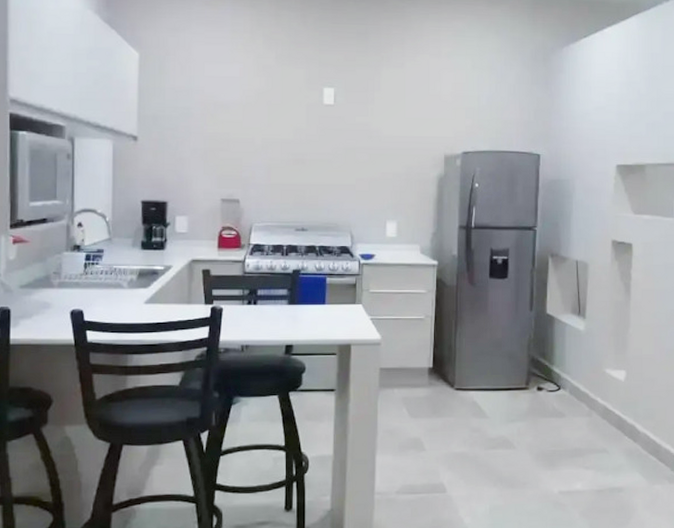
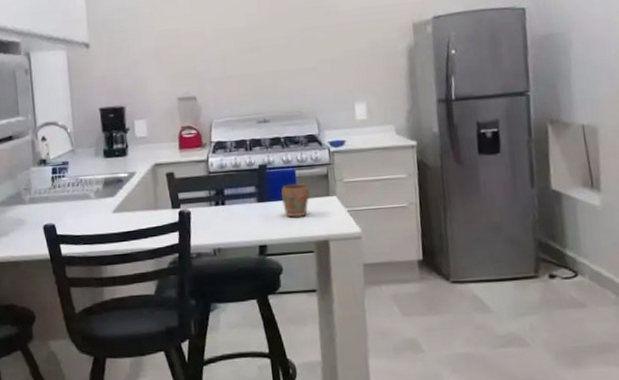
mug: none [312,289,338,321] -> present [281,183,310,218]

